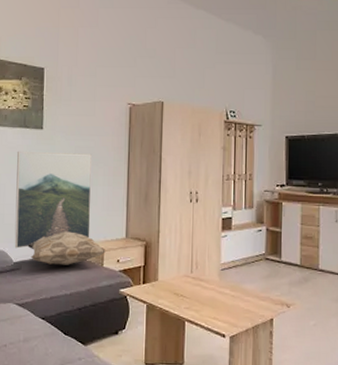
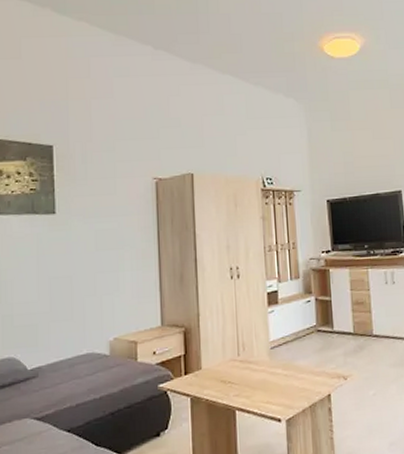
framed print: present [14,151,92,249] -> none [26,236,119,353]
decorative pillow: present [27,231,106,265] -> none [44,326,139,367]

